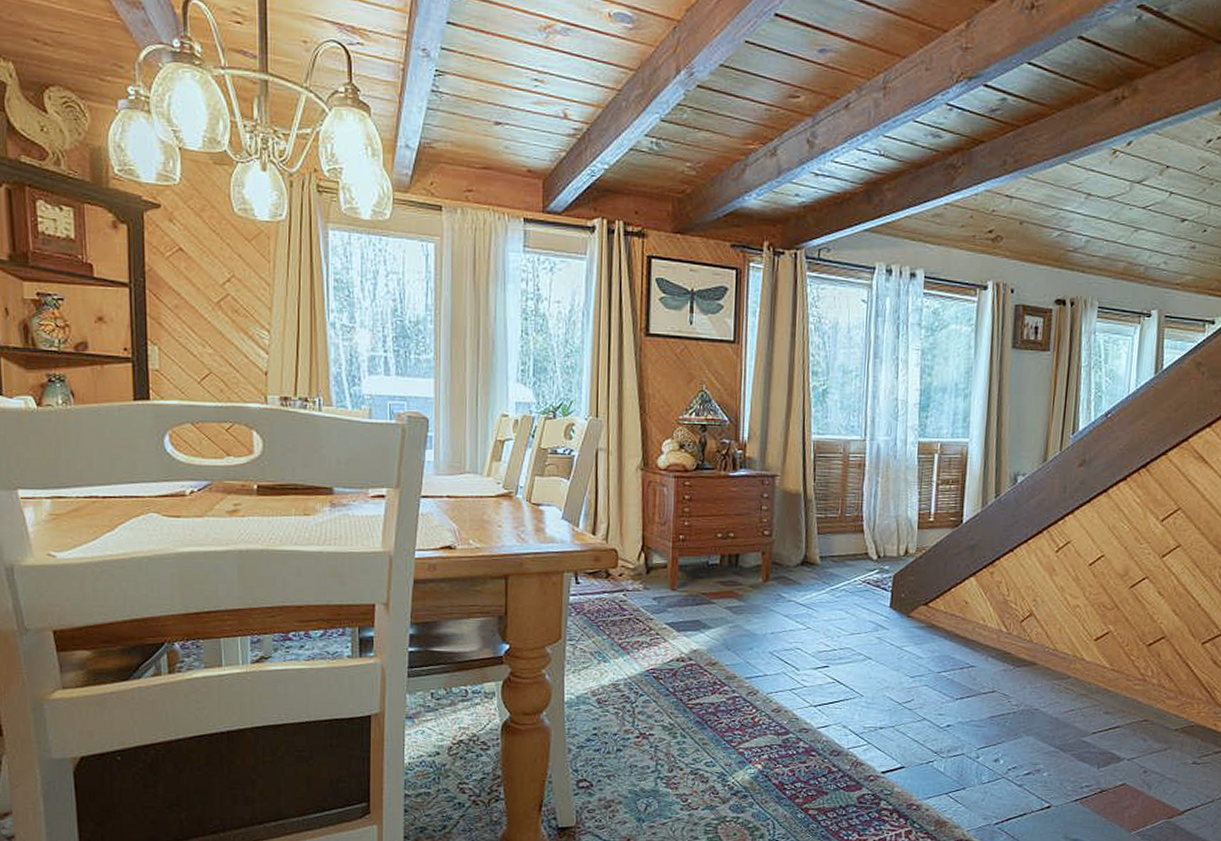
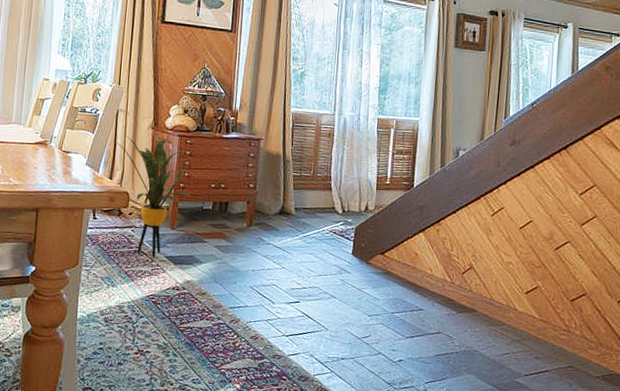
house plant: none [592,477,693,625] -> present [111,134,191,258]

